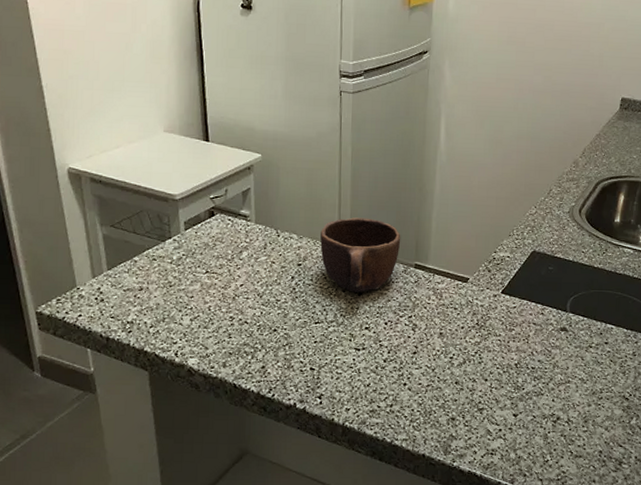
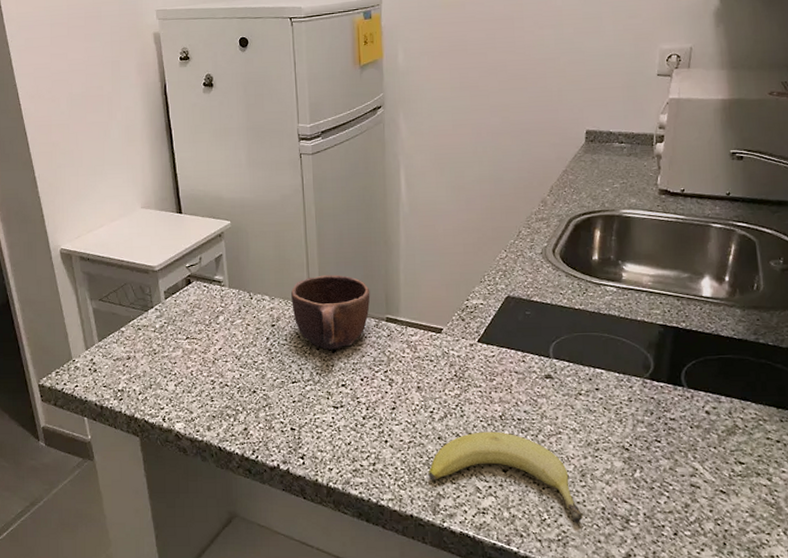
fruit: none [443,378,582,465] -> present [428,431,583,523]

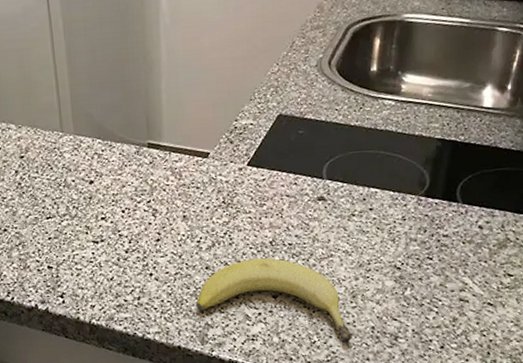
mug: present [291,274,370,350] -> none [40,97,130,181]

